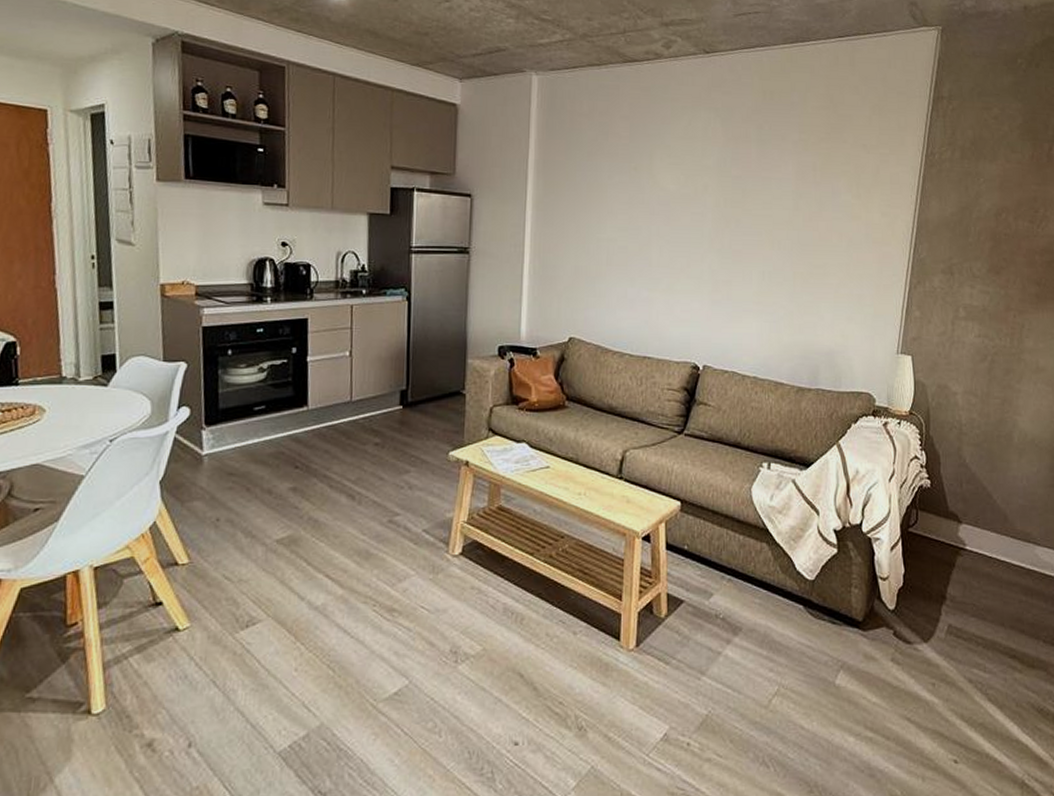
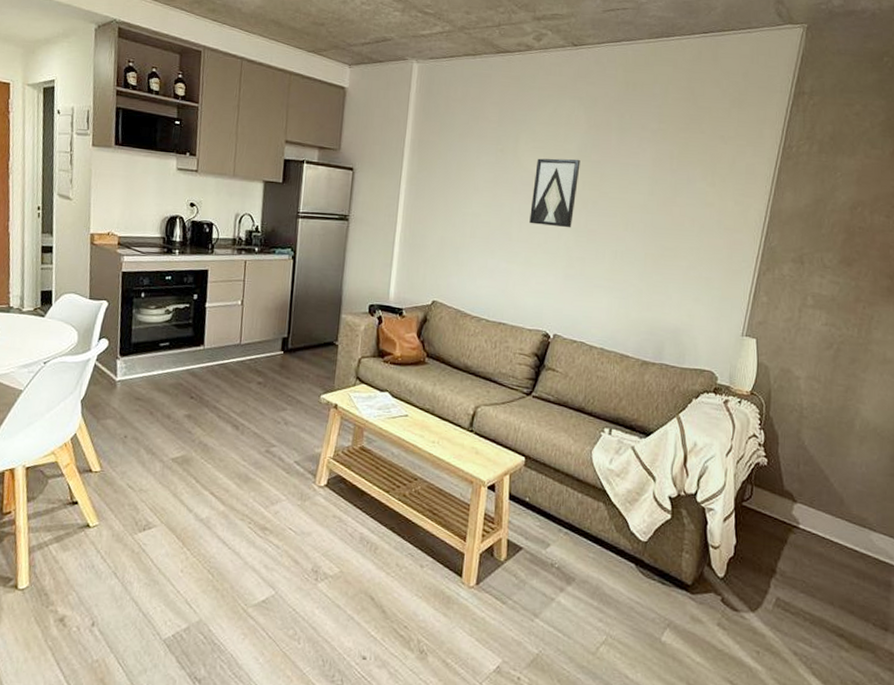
wall art: none [670,175,720,250] -> present [529,158,581,228]

